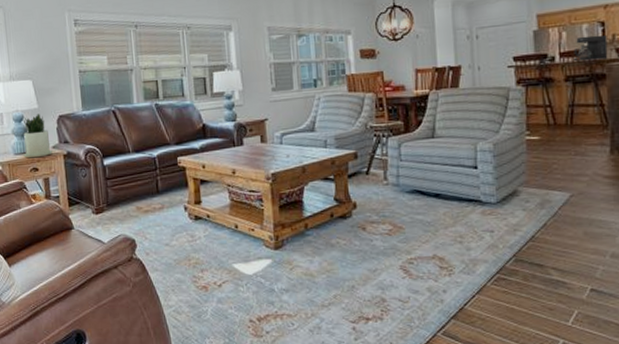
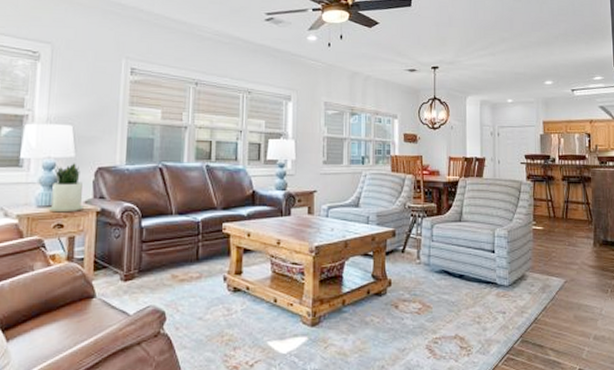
coffee maker: present [572,35,608,62] -> none [568,144,593,165]

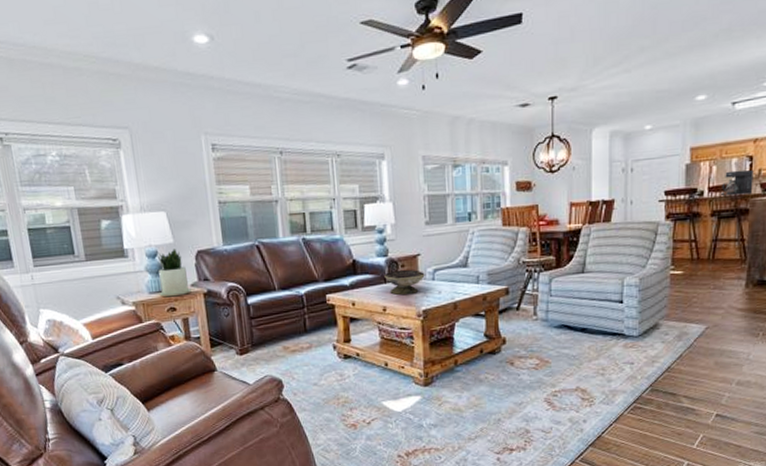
decorative bowl: none [281,204,320,230] -> present [384,269,425,296]
coffee maker: none [568,144,593,165] -> present [720,169,754,197]

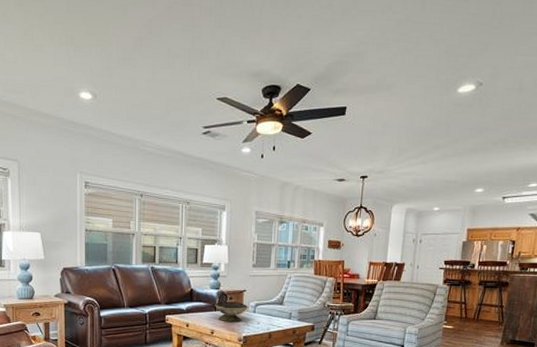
planter: present [156,249,192,298] -> none [27,264,54,304]
coffee maker: present [720,169,754,197] -> none [487,250,515,271]

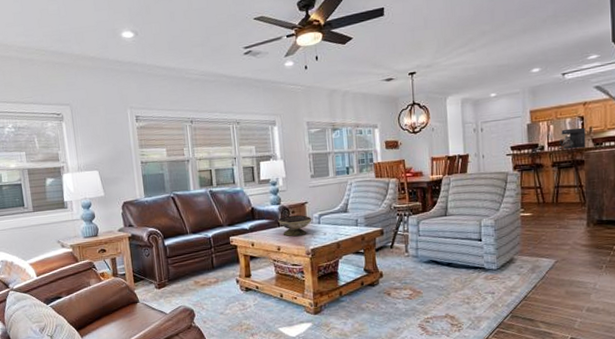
coffee maker: none [487,250,515,271] -> present [558,127,586,150]

